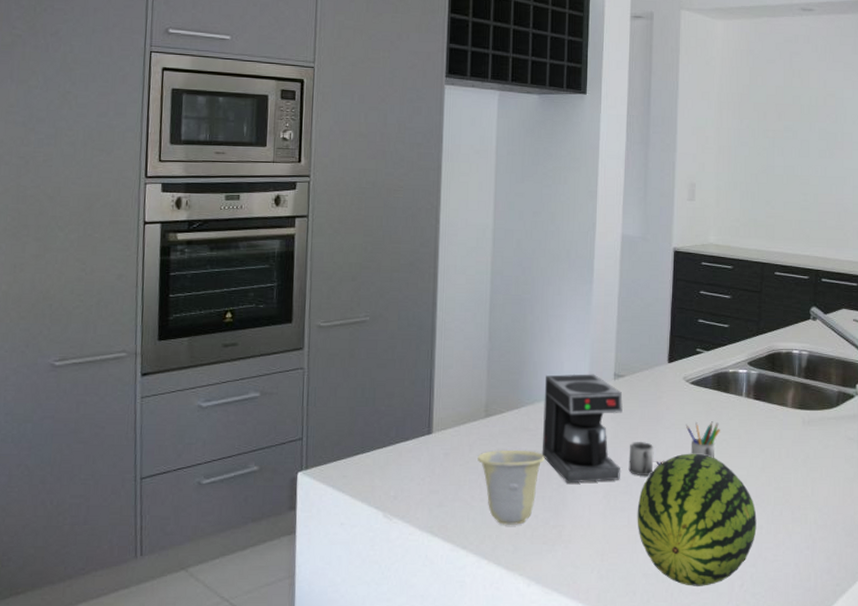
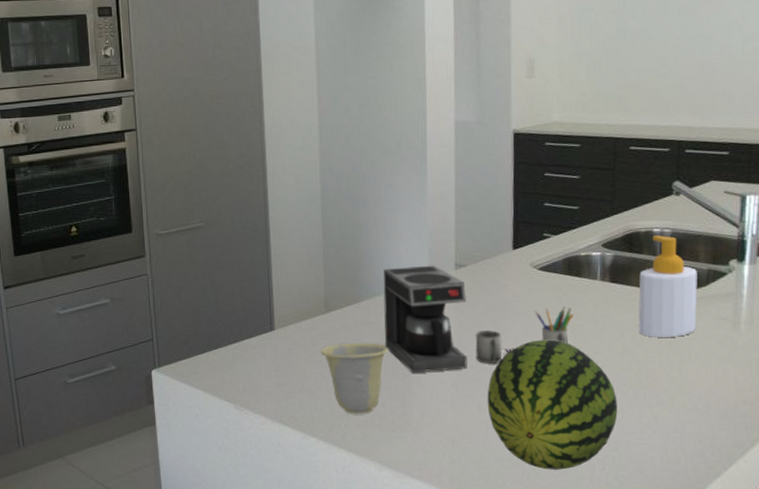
soap bottle: none [777,356,829,455] -> present [638,235,698,338]

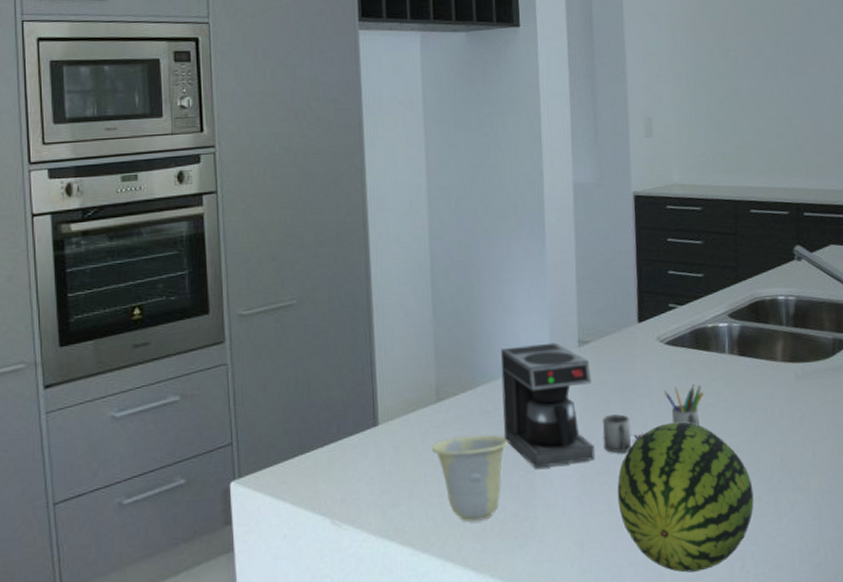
soap bottle: present [638,235,698,338] -> none [767,303,826,415]

